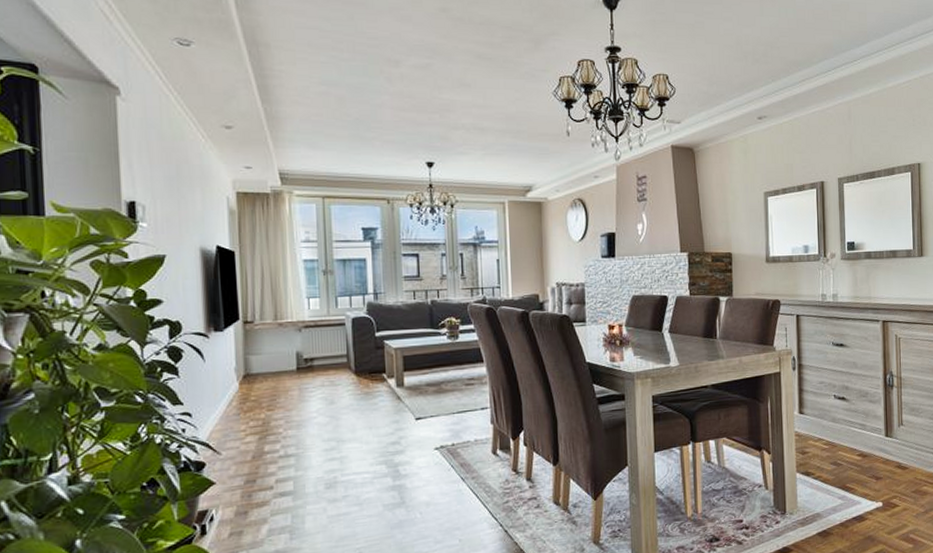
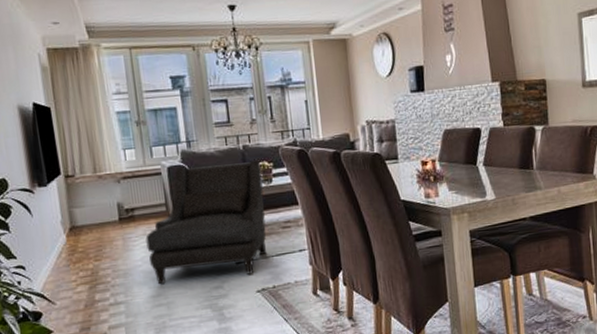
armchair: none [323,316,449,438] -> present [145,160,266,285]

